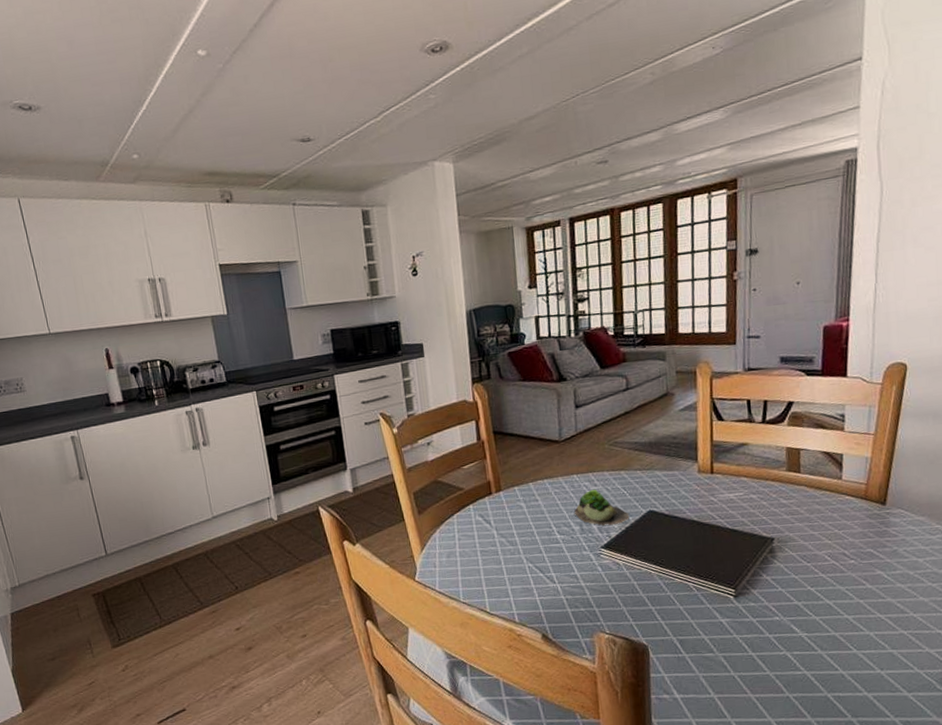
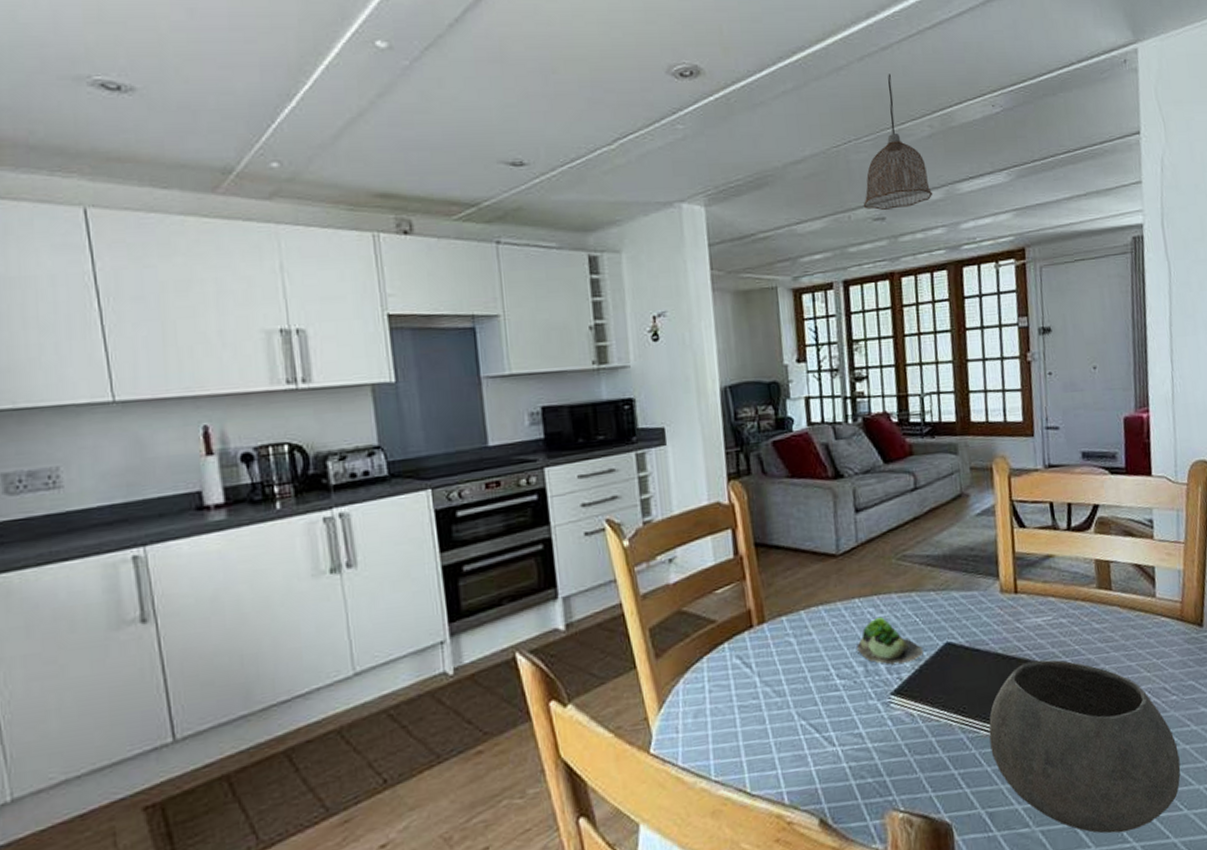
pendant lamp: none [588,28,653,154] -> present [863,74,933,210]
bowl: none [682,526,853,663] -> present [989,659,1181,834]

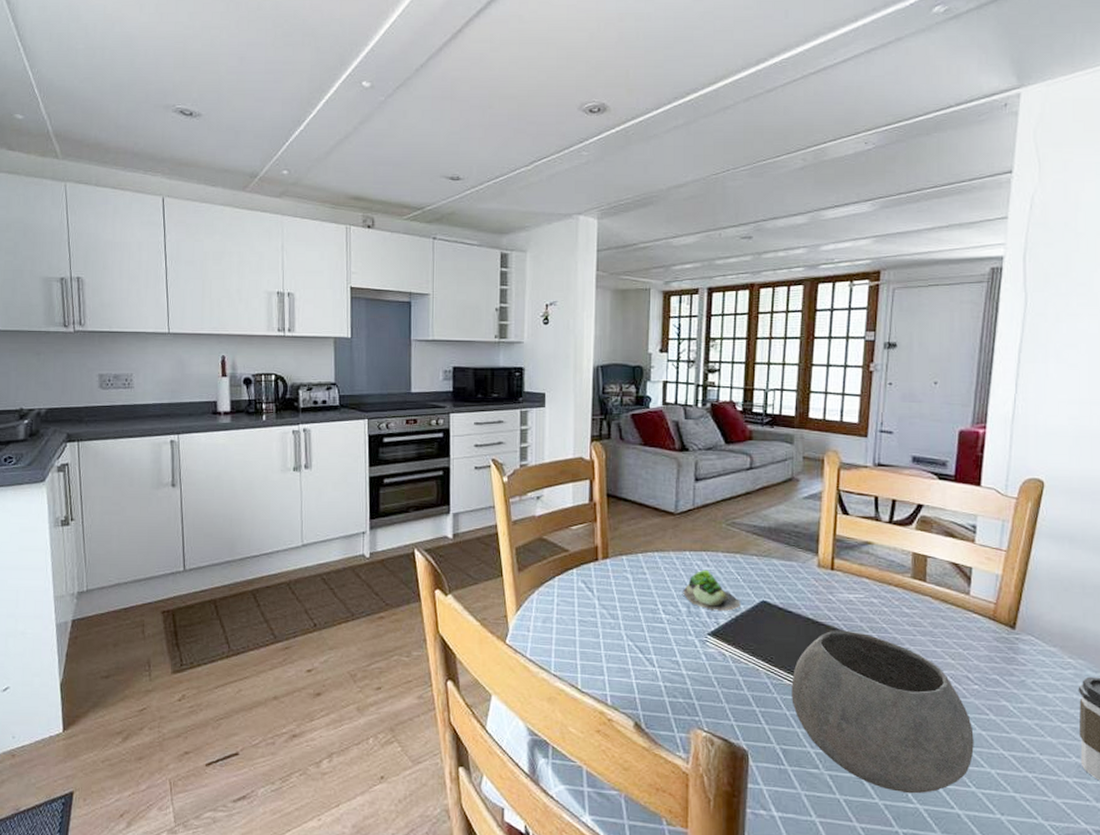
pendant lamp: present [863,74,933,210] -> none [733,113,799,230]

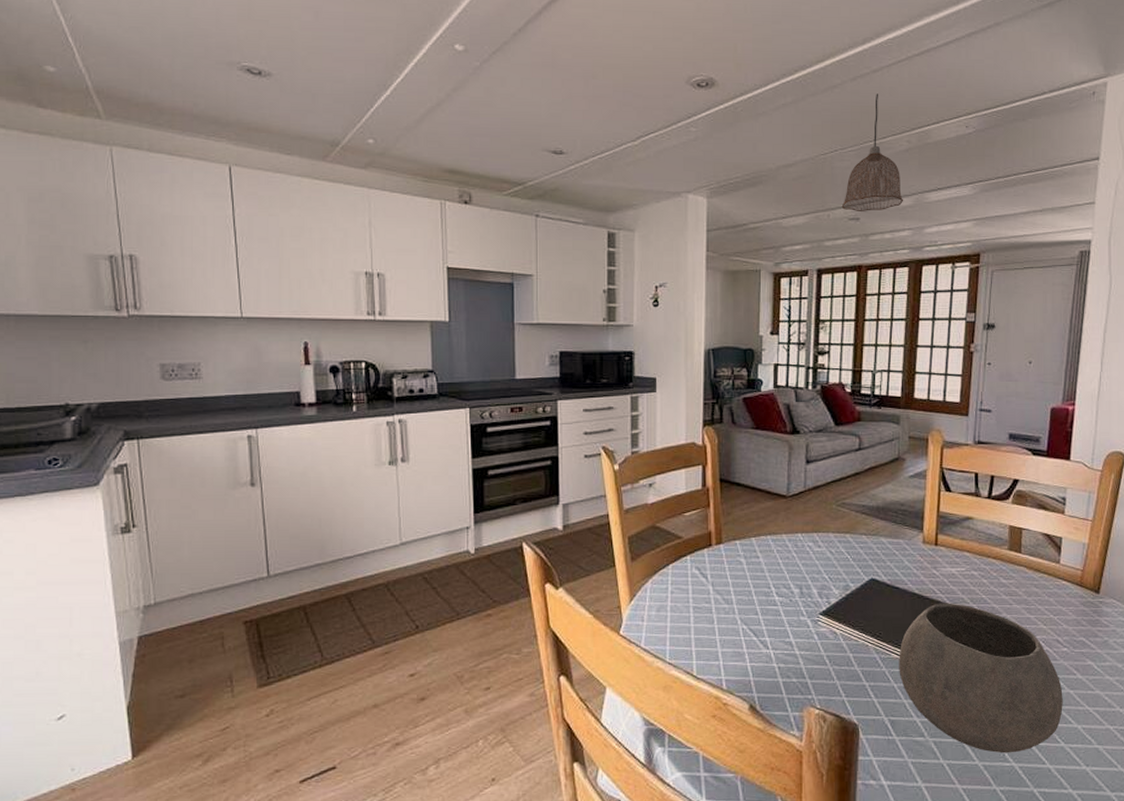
succulent plant: present [683,569,741,612] -> none [795,550,851,591]
pendant lamp: none [733,113,799,230] -> present [841,94,904,211]

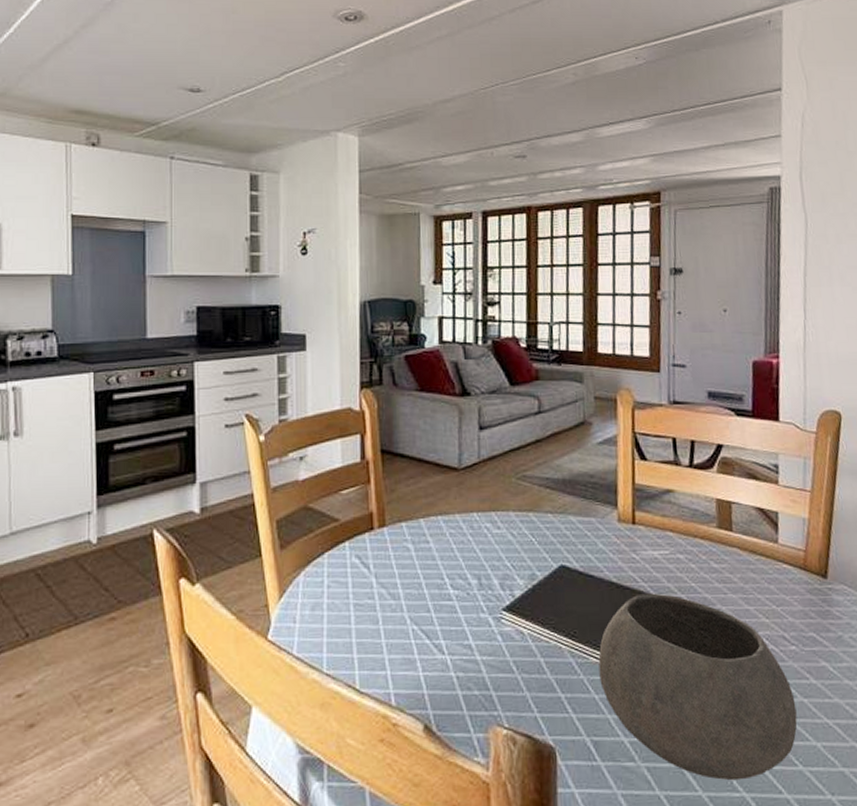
pendant lamp: present [841,94,904,211] -> none [505,25,574,148]

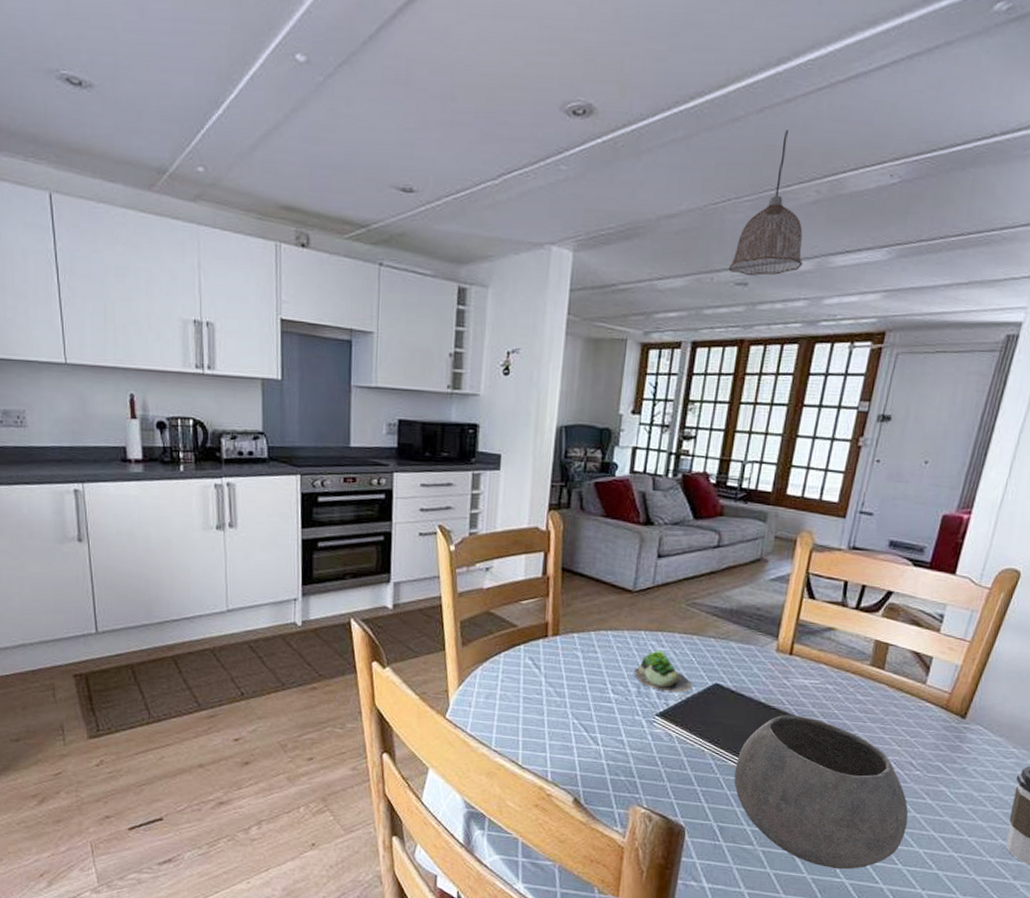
succulent plant: none [472,533,537,582] -> present [634,650,693,693]
pendant lamp: none [505,25,574,148] -> present [728,130,804,275]

